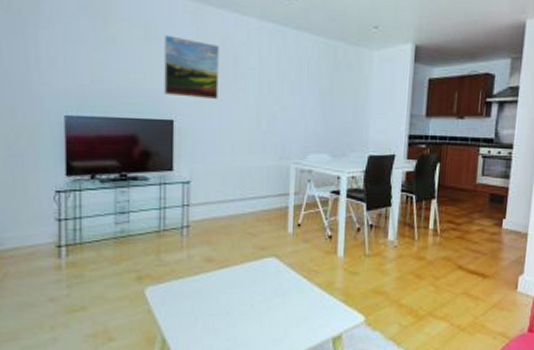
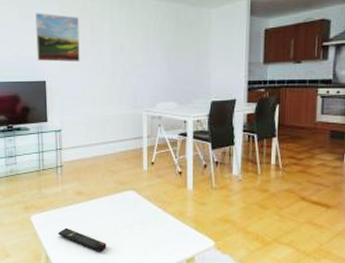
remote control: none [178,302,239,332] -> present [57,228,106,252]

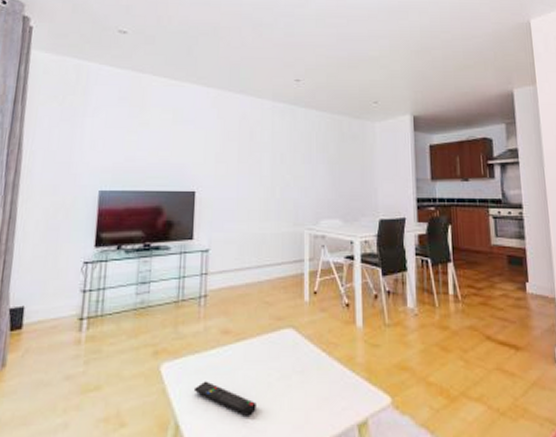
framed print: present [35,13,80,63] -> none [188,118,237,172]

